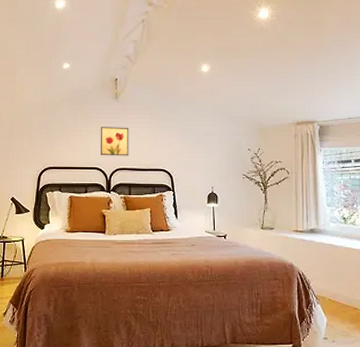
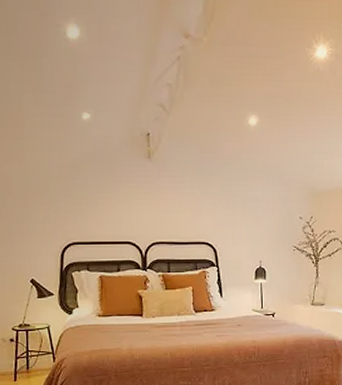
wall art: present [100,127,129,156] -> none [131,193,167,228]

